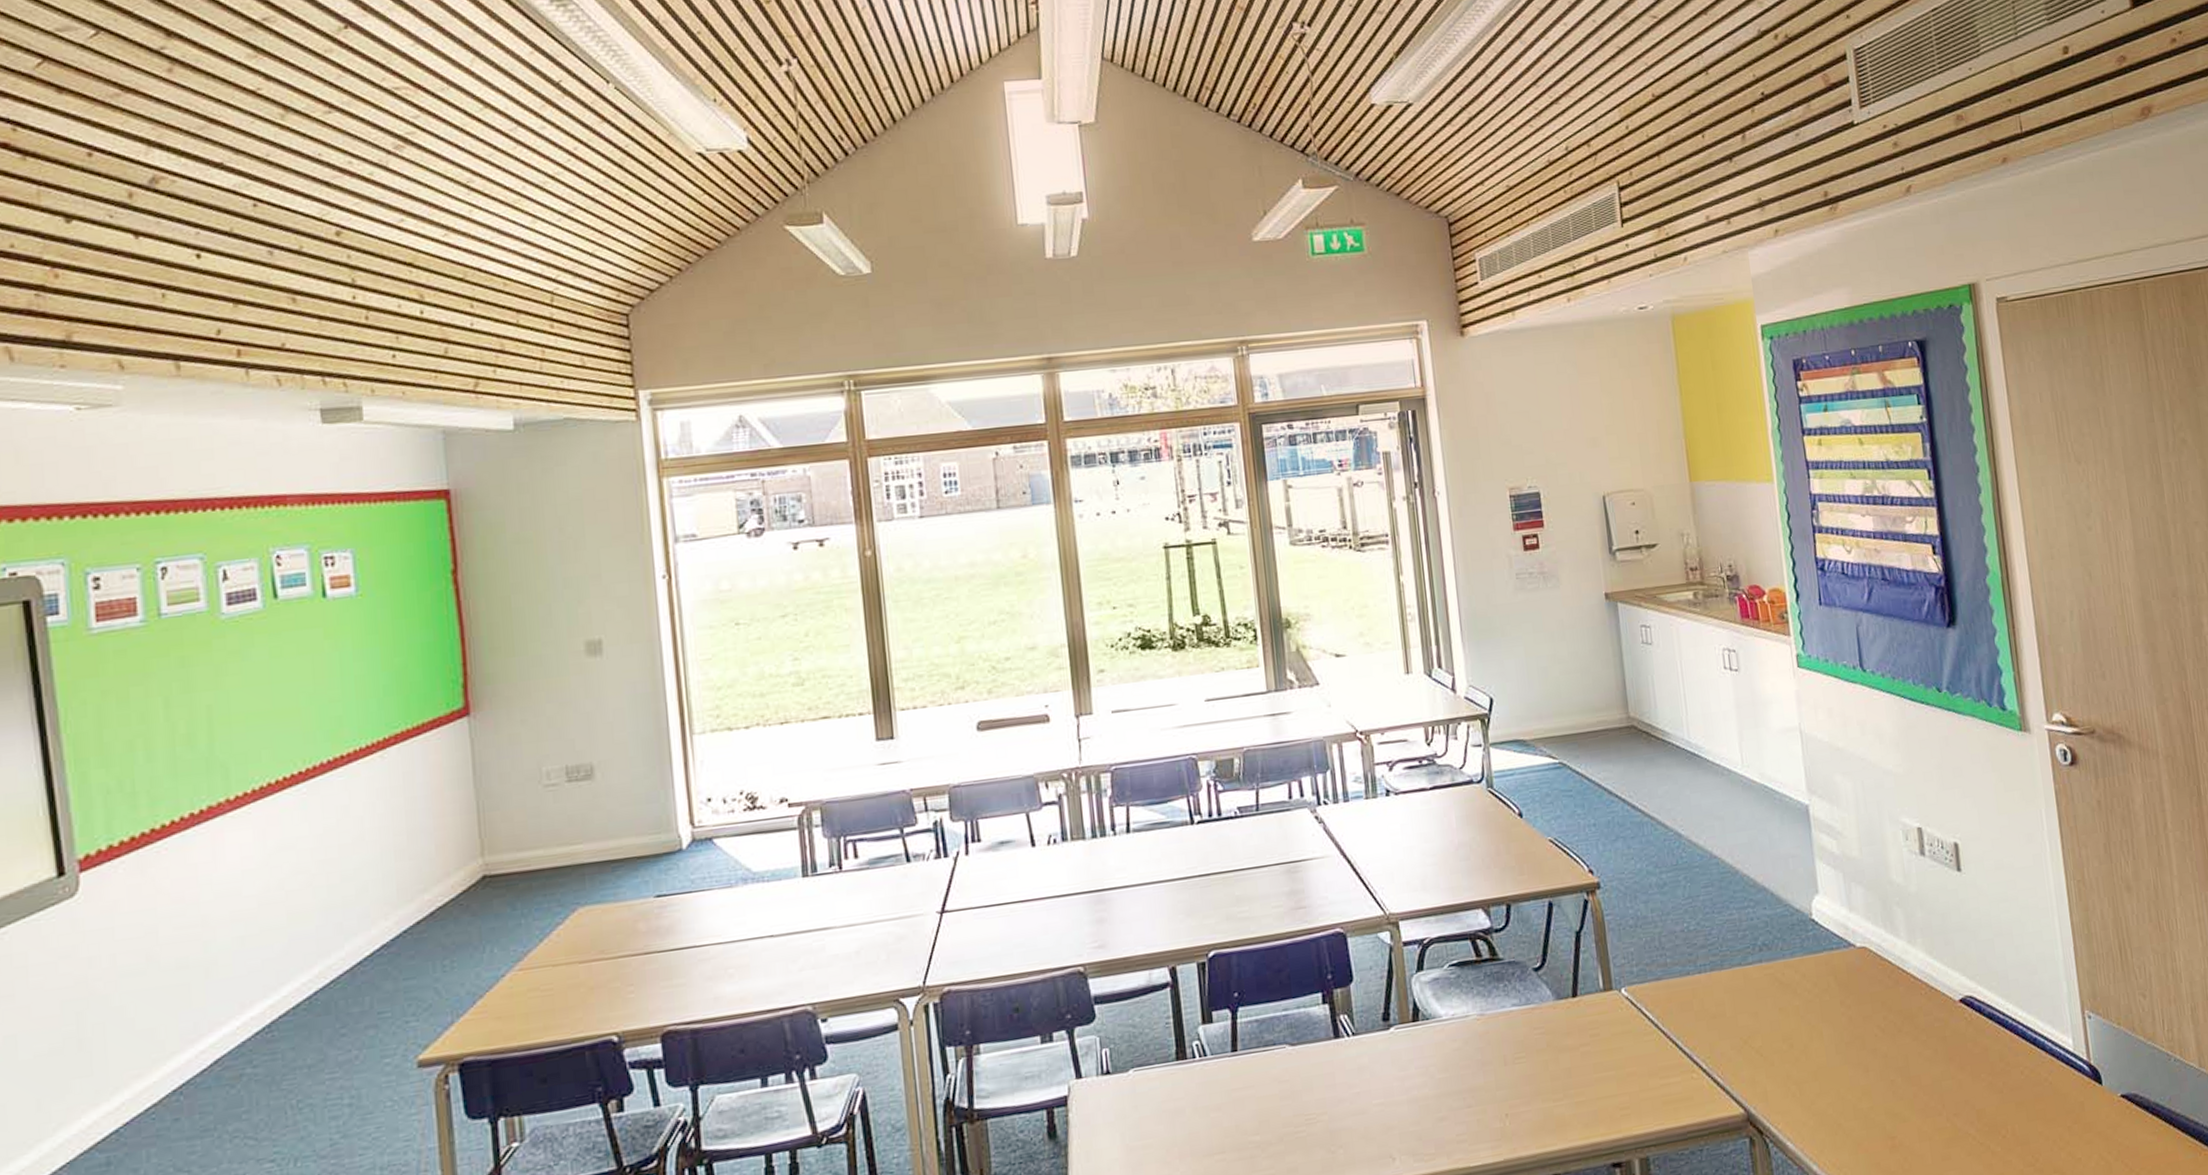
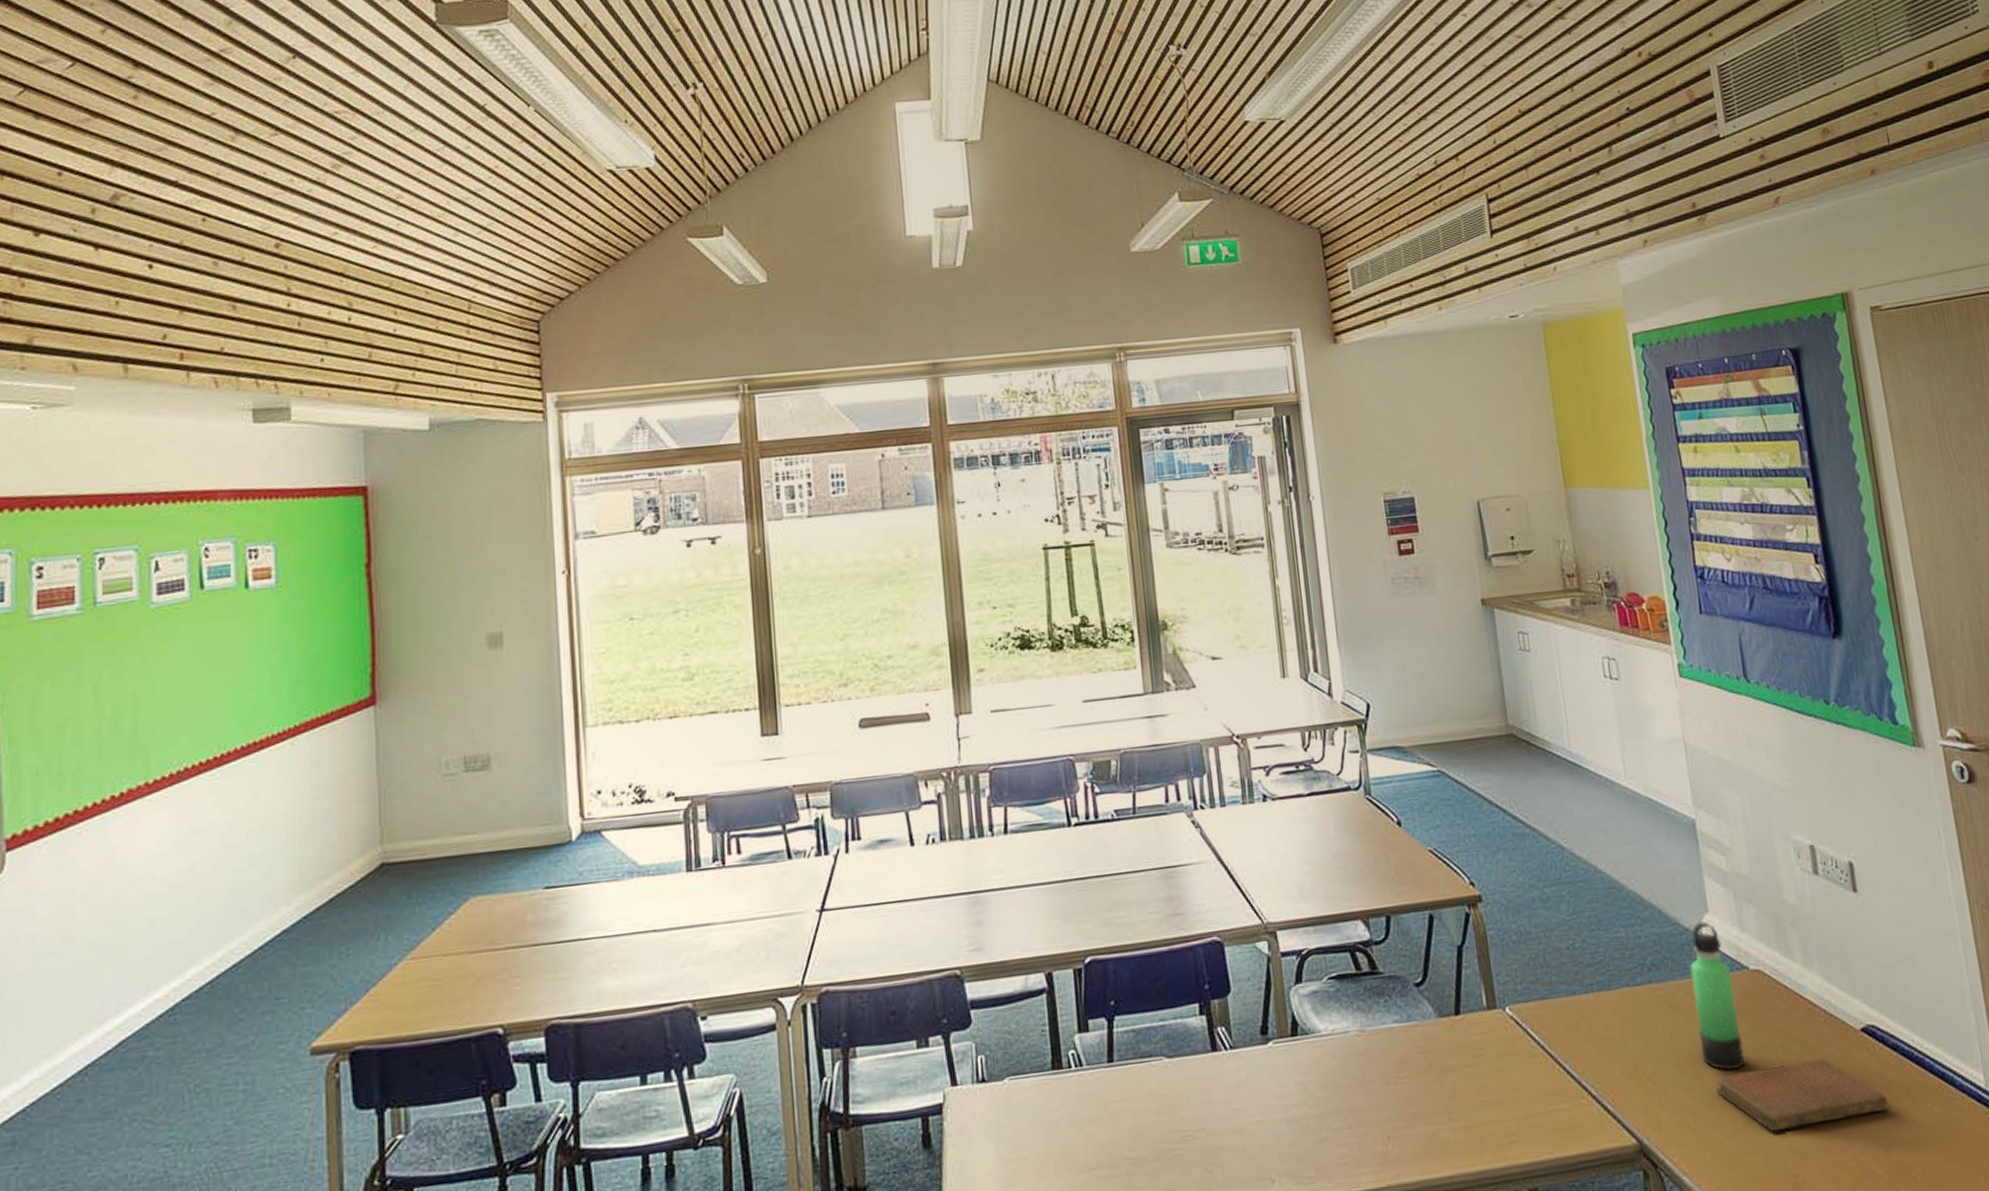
thermos bottle: none [1799,902,1849,1043] -> present [1690,921,1745,1071]
notebook: none [1820,1027,1982,1099] -> present [1715,1057,1888,1133]

